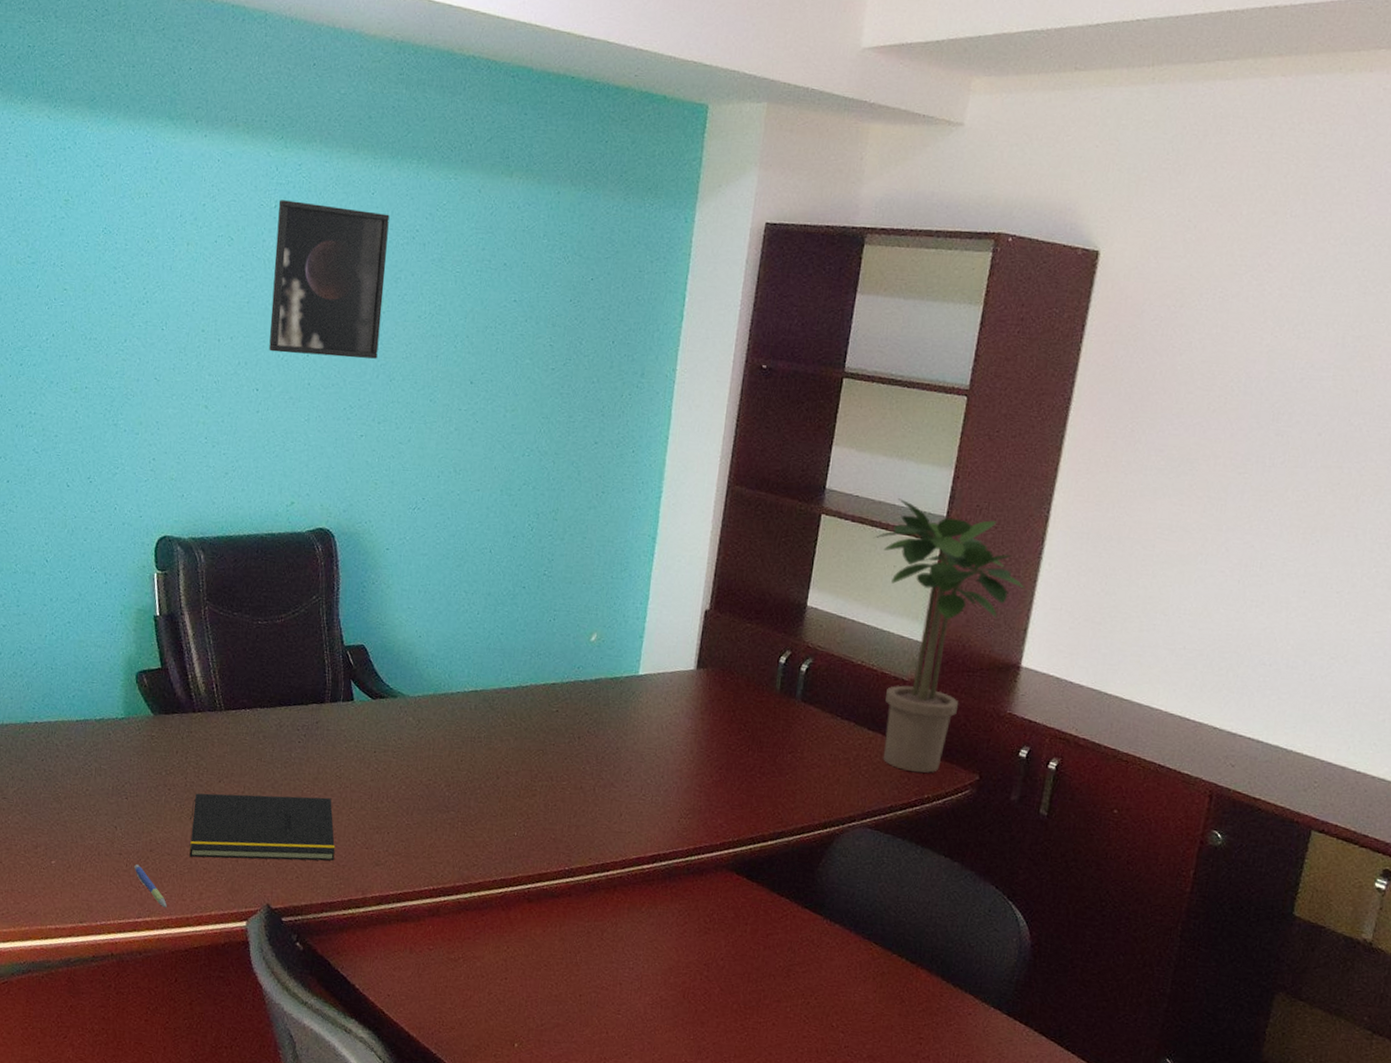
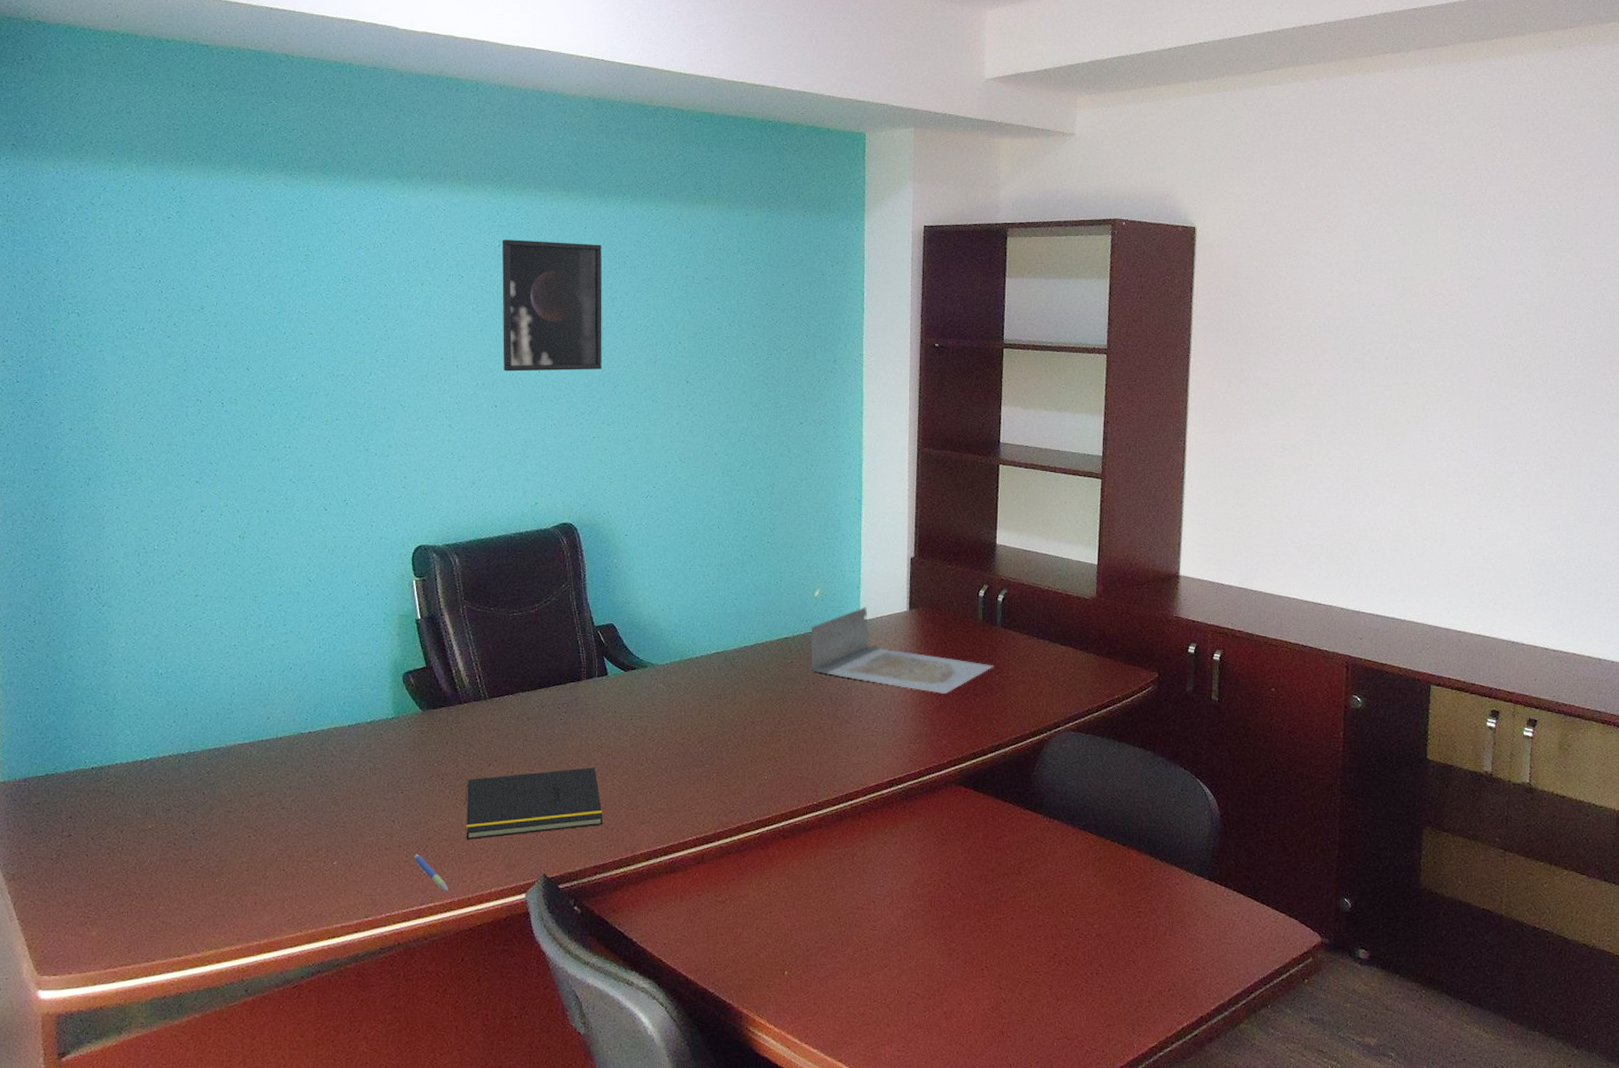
picture frame: none [578,659,786,768] -> present [810,607,993,694]
potted plant: present [873,498,1025,773] -> none [1044,445,1174,678]

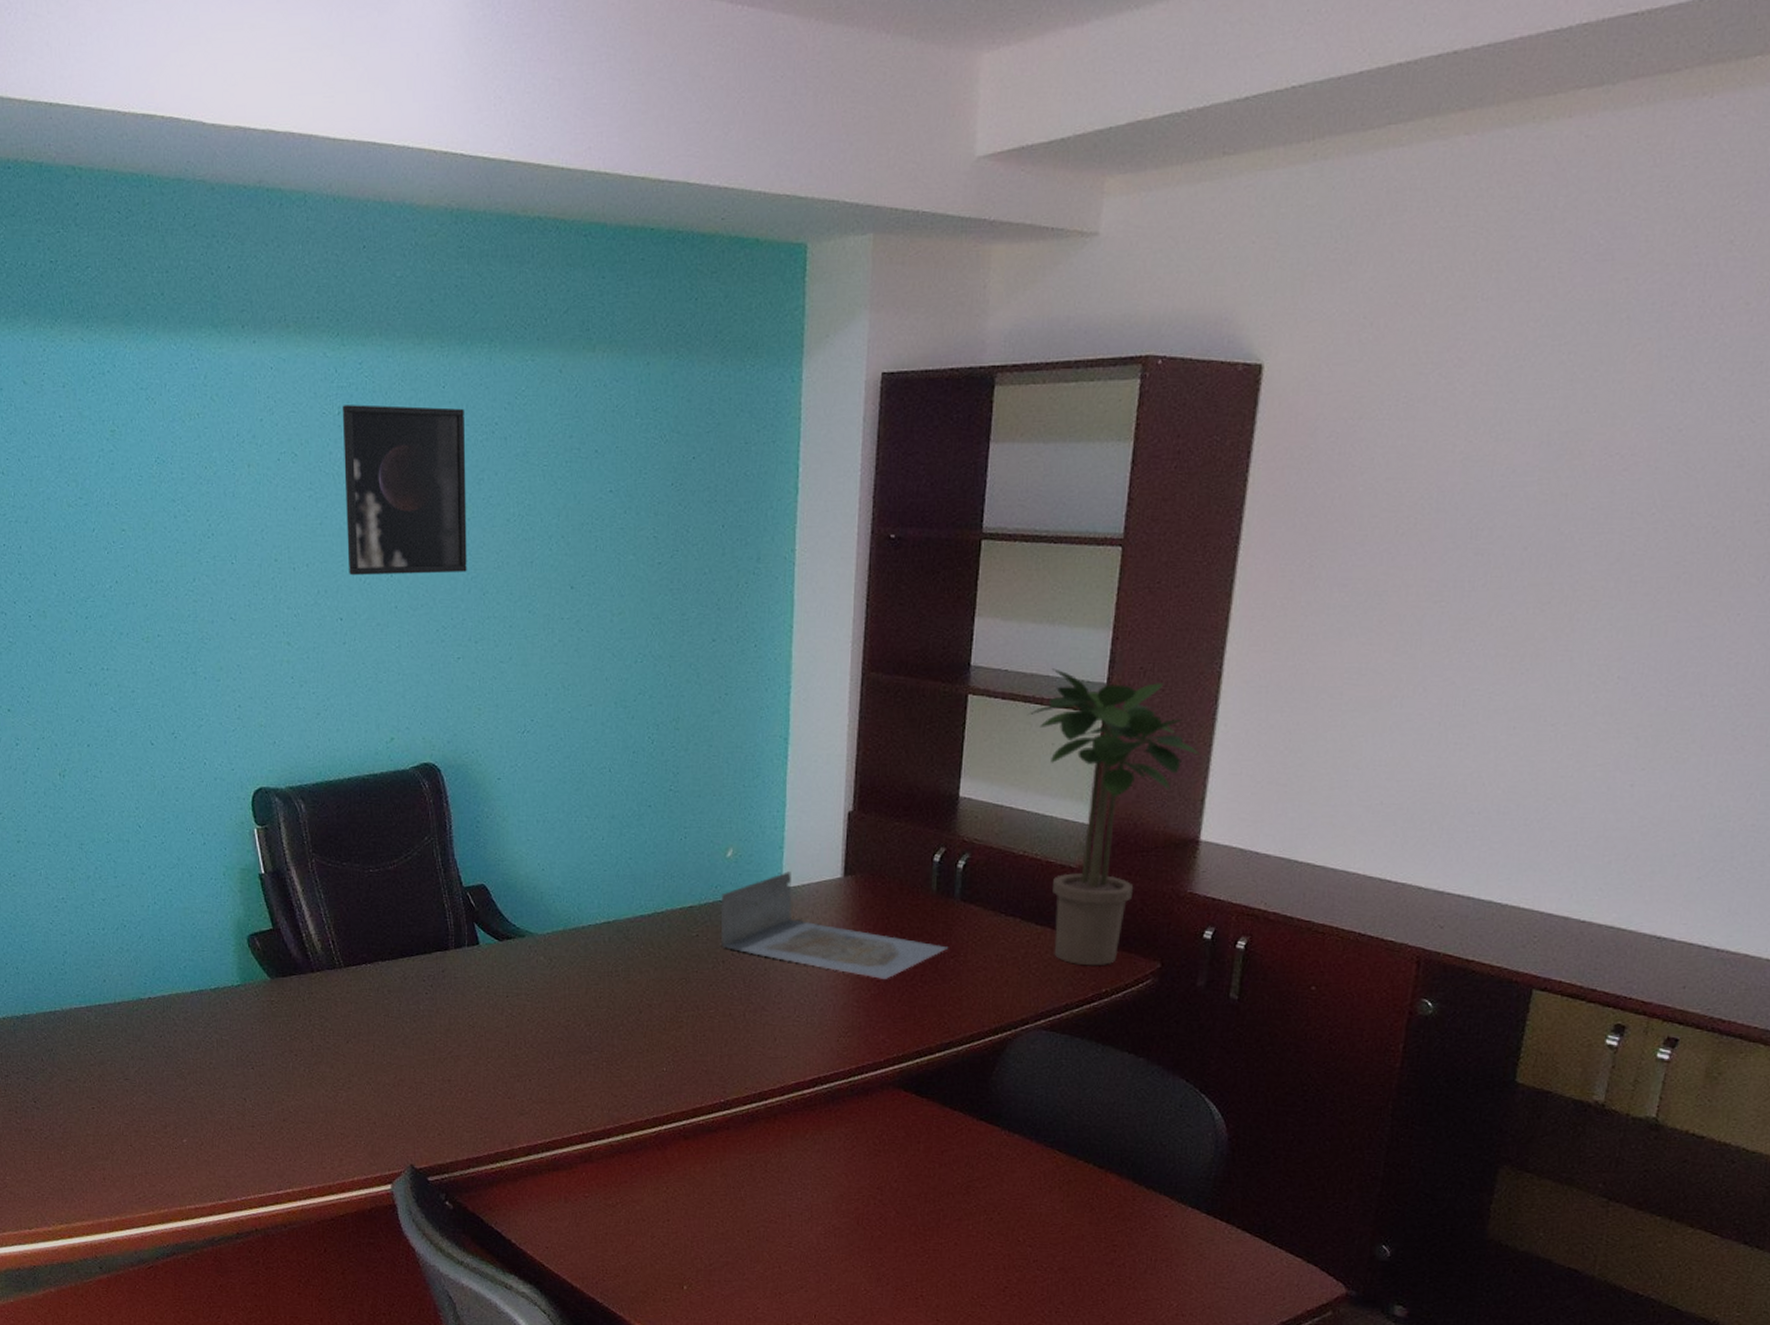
pen: present [414,854,448,892] -> none [269,1136,307,1178]
notepad: present [464,767,603,840] -> none [321,1049,476,1123]
potted plant: none [1044,445,1174,678] -> present [1027,668,1200,966]

